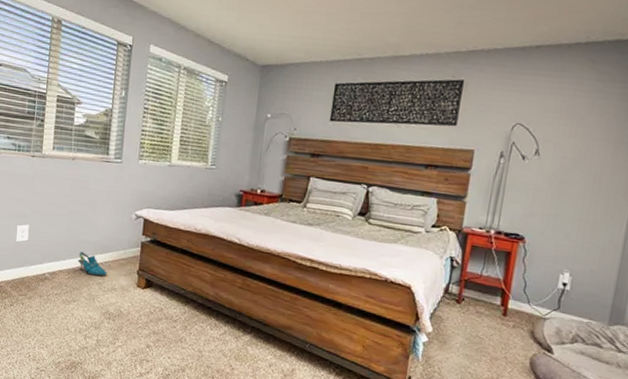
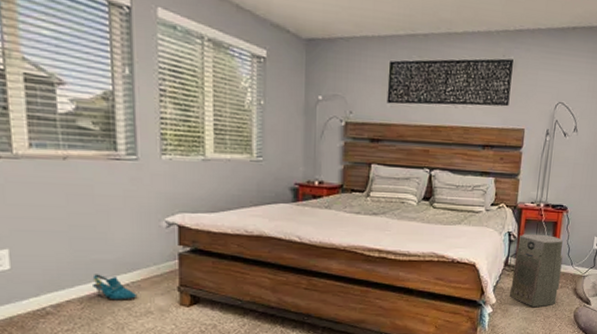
air purifier: none [448,261,519,346] -> present [509,233,564,308]

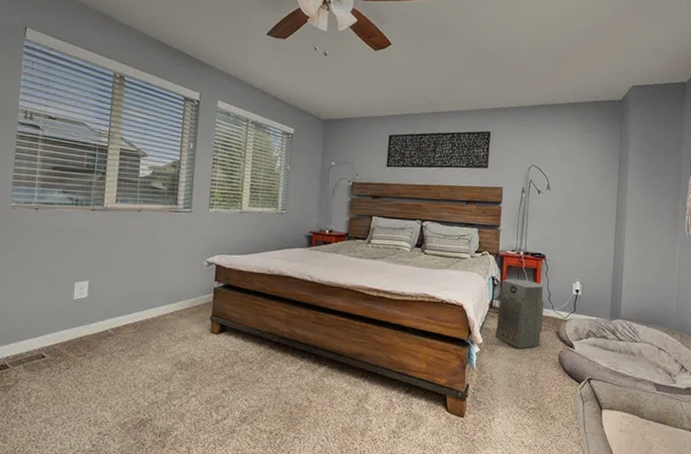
shoe: present [92,274,136,300] -> none [146,303,178,327]

